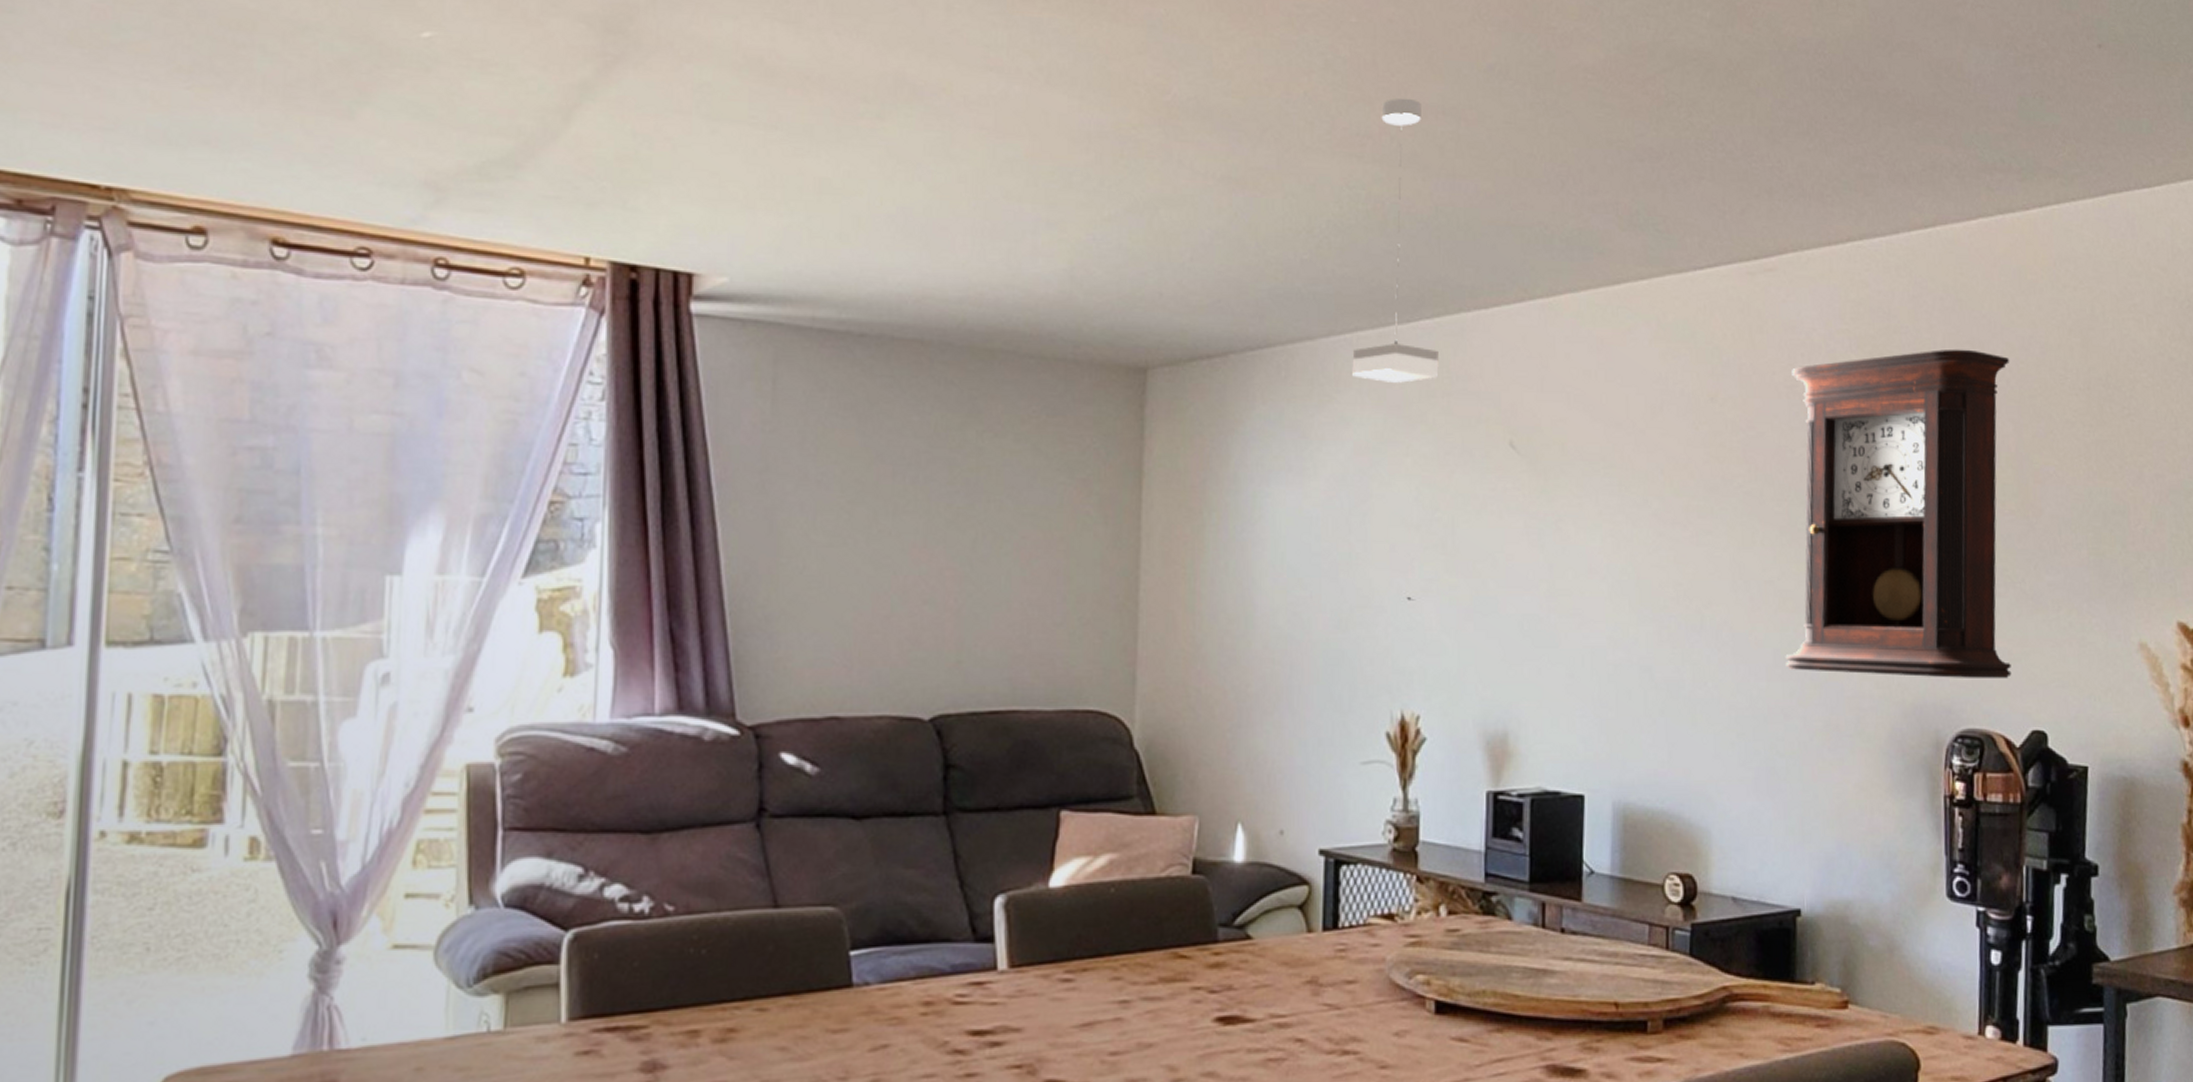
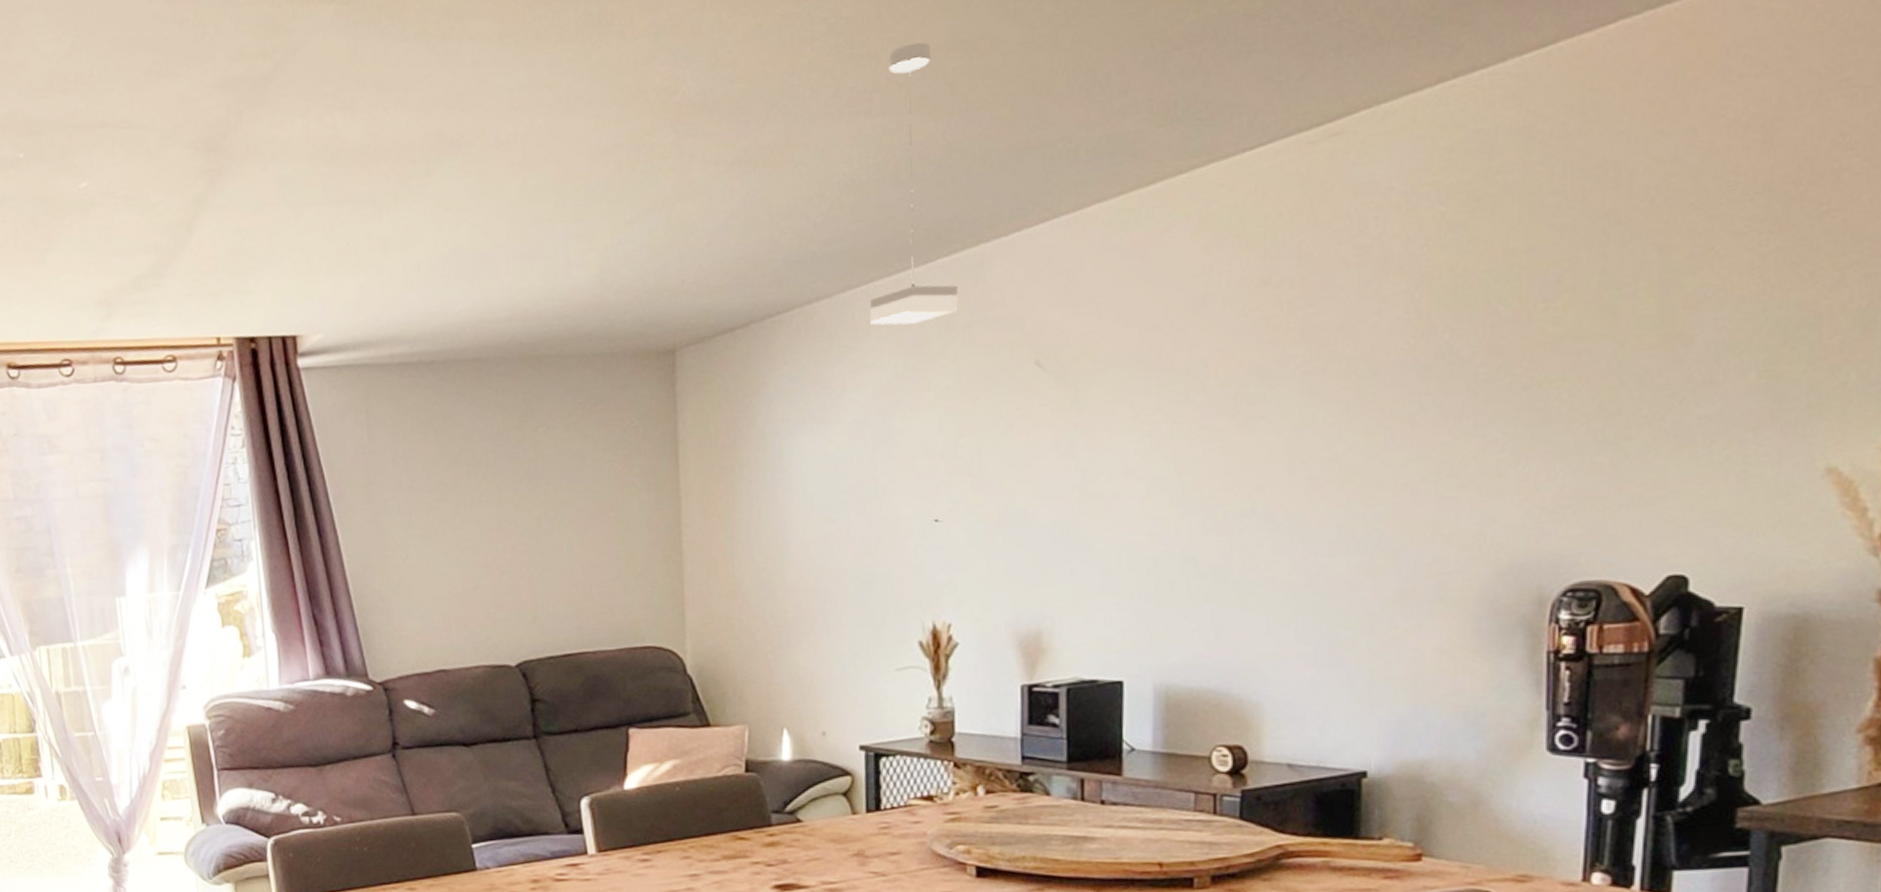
pendulum clock: present [1785,349,2012,678] -> none [1351,173,1657,543]

